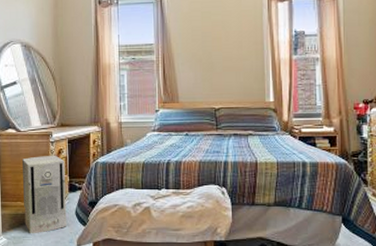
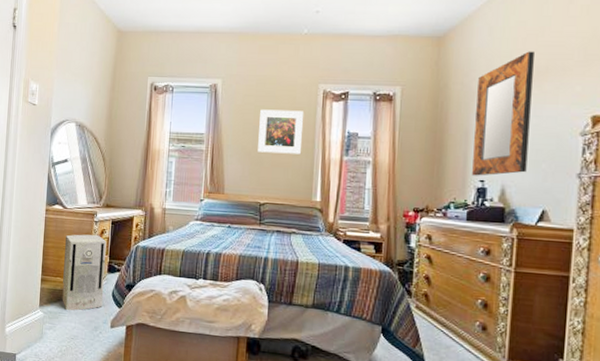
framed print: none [207,13,252,58] -> present [258,109,304,154]

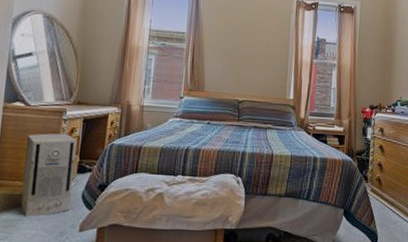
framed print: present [258,109,304,154] -> none [237,13,280,56]

